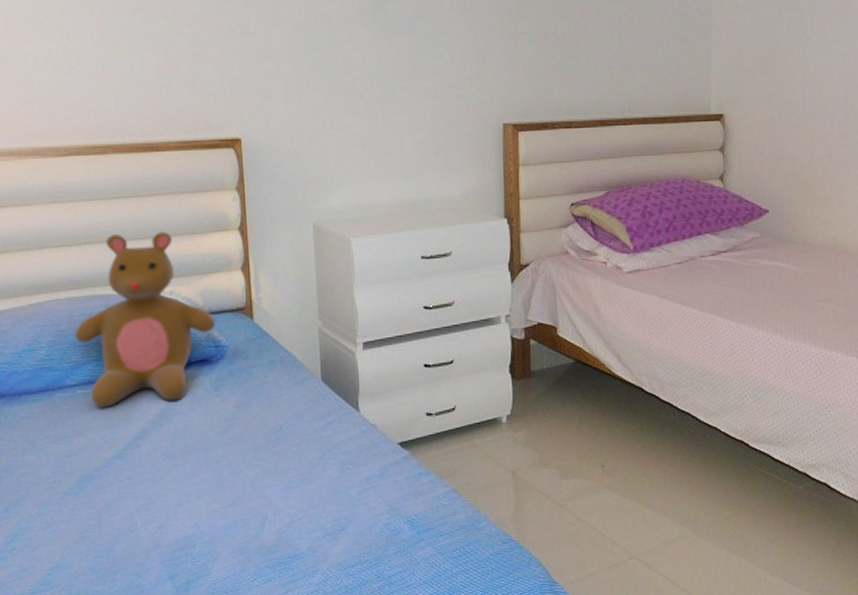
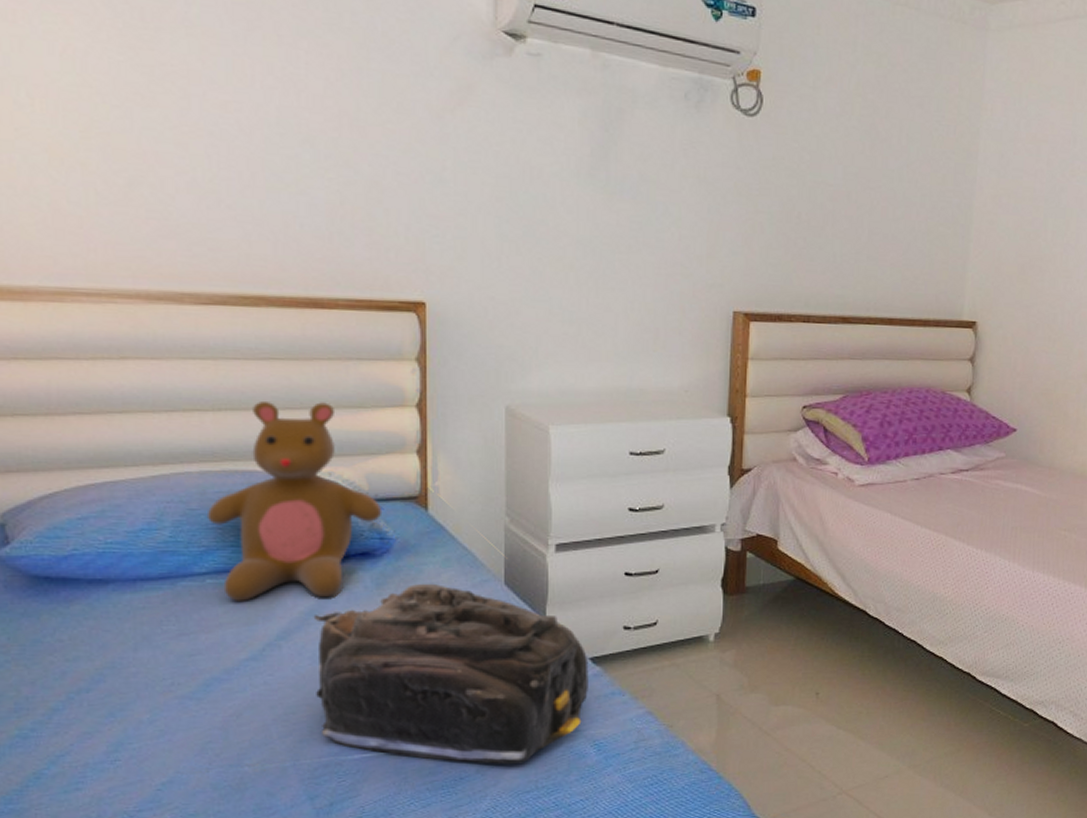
duffel bag: none [164,383,399,542] -> present [313,583,589,765]

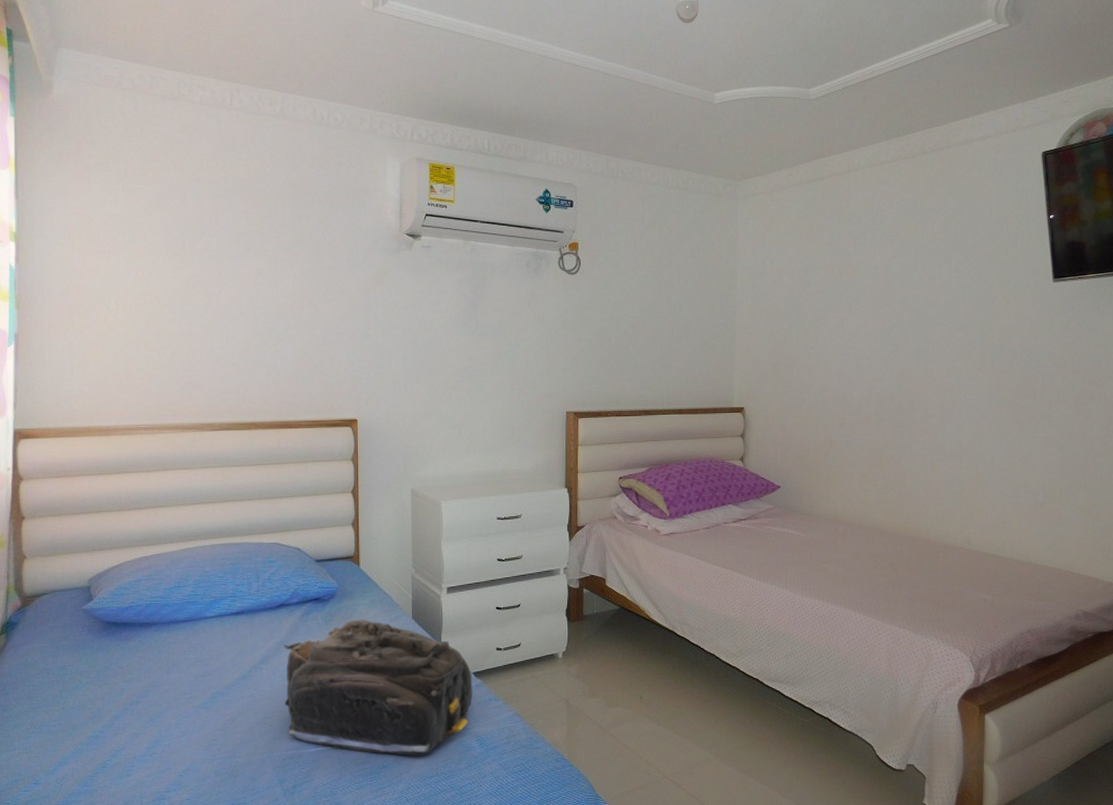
teddy bear: present [206,402,383,601] -> none [215,493,329,636]

